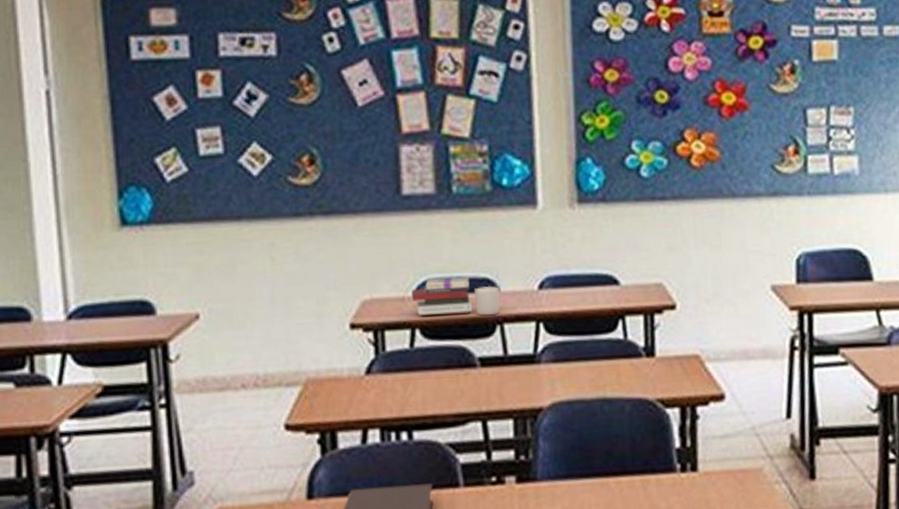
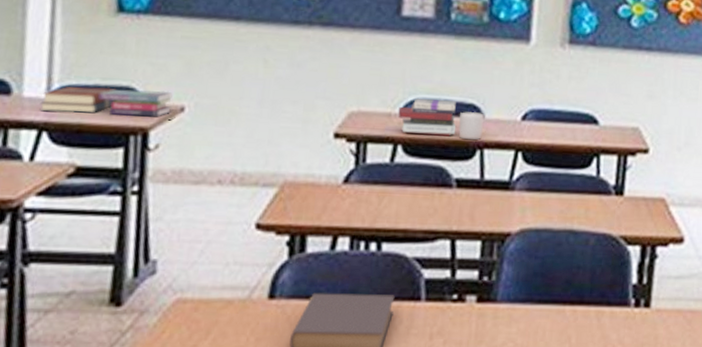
books: none [60,302,131,335] -> present [39,86,117,113]
books: none [115,300,186,331] -> present [98,89,173,117]

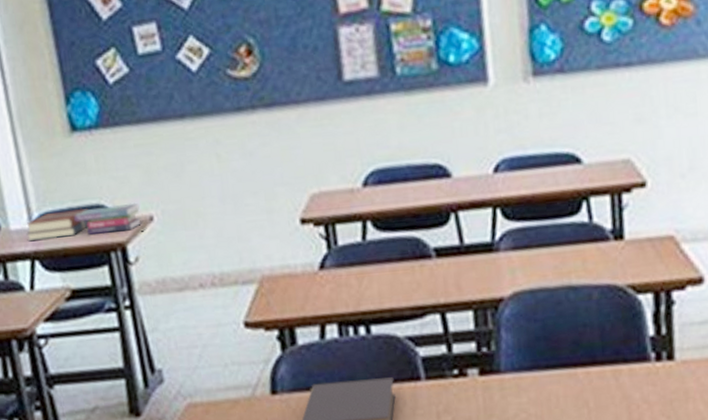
books: present [398,99,457,137] -> none [360,164,425,208]
mug: present [458,112,485,141] -> none [424,172,454,205]

